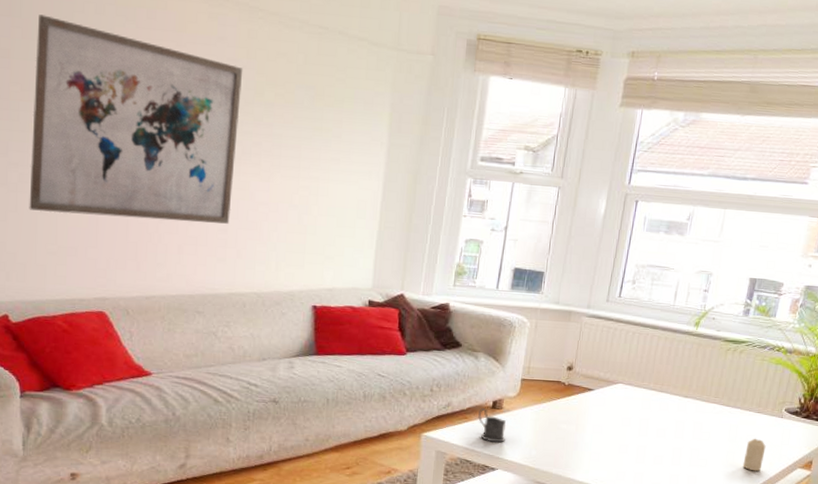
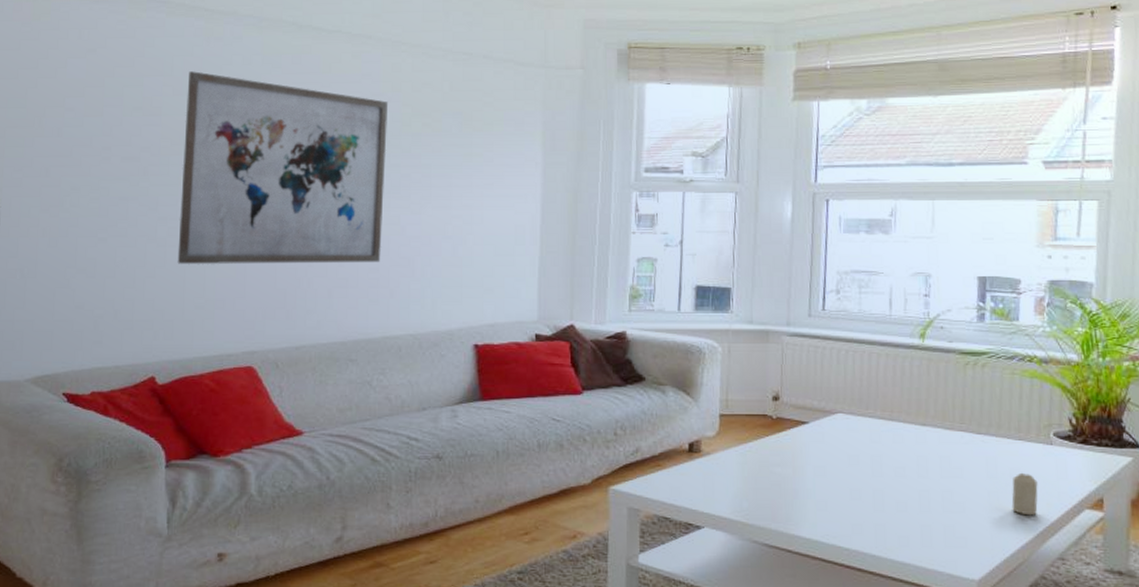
mug: present [478,408,506,443] -> none [673,453,709,494]

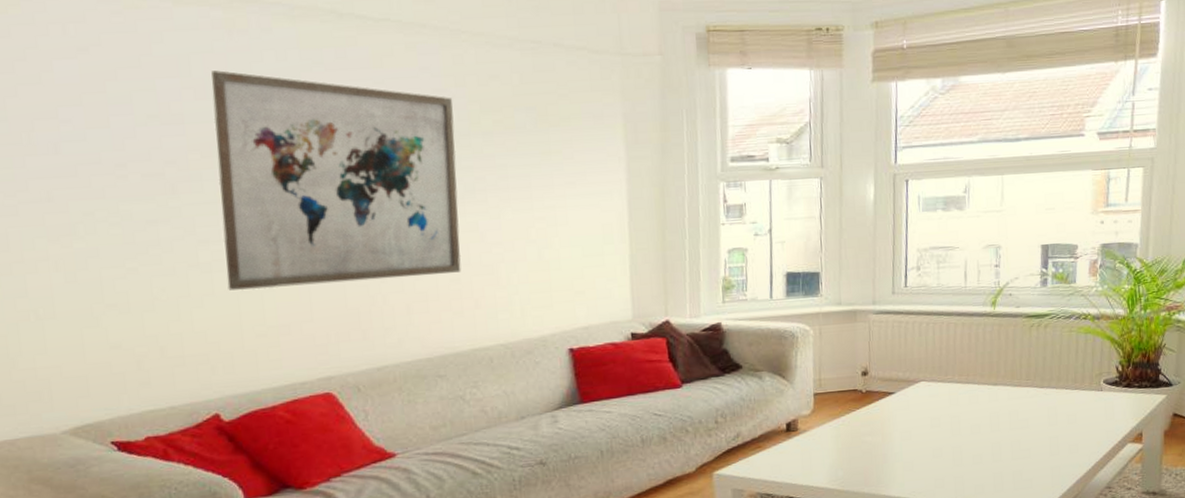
candle: present [1011,472,1038,516] -> none [1069,417,1091,454]

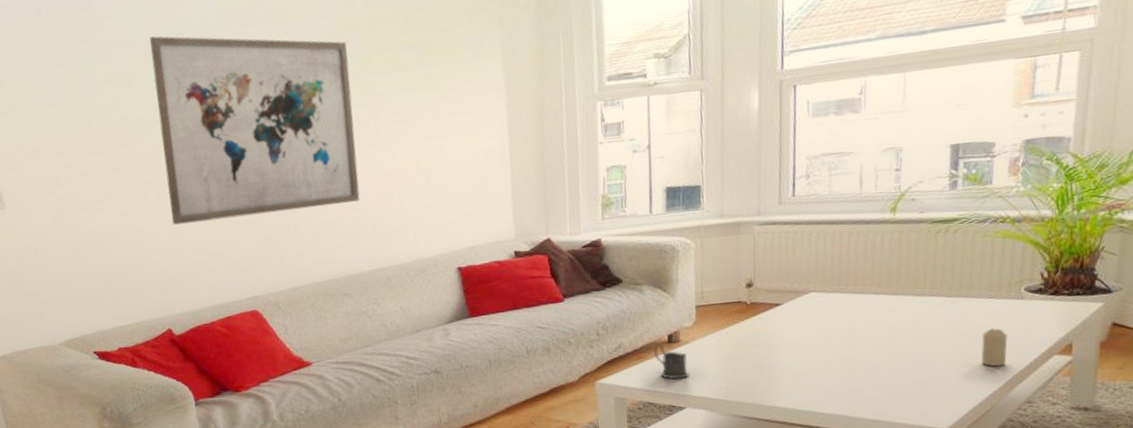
mug: none [772,433,807,470] -> present [654,344,689,380]
candle: none [1069,417,1091,454] -> present [981,328,1008,367]

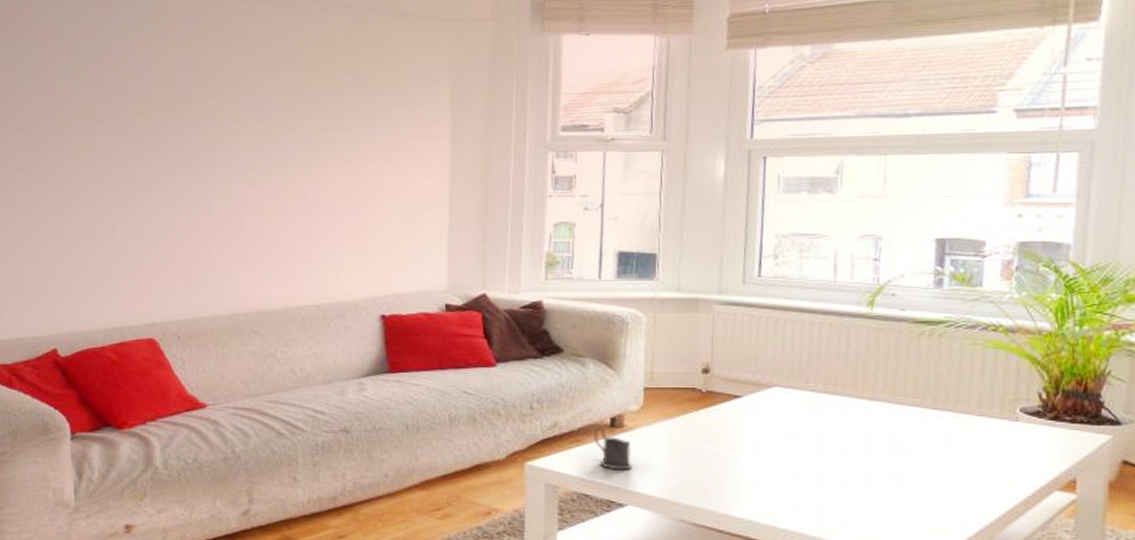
wall art: present [150,36,360,225] -> none [75,36,287,236]
candle: present [981,328,1008,367] -> none [970,450,1001,497]

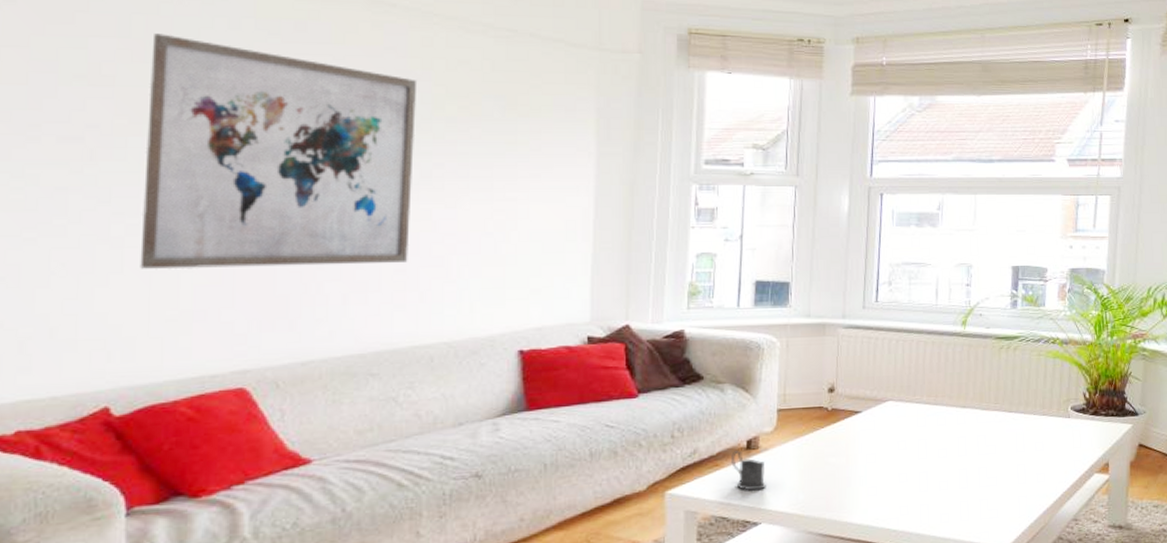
wall art: none [75,36,287,236] -> present [140,33,418,270]

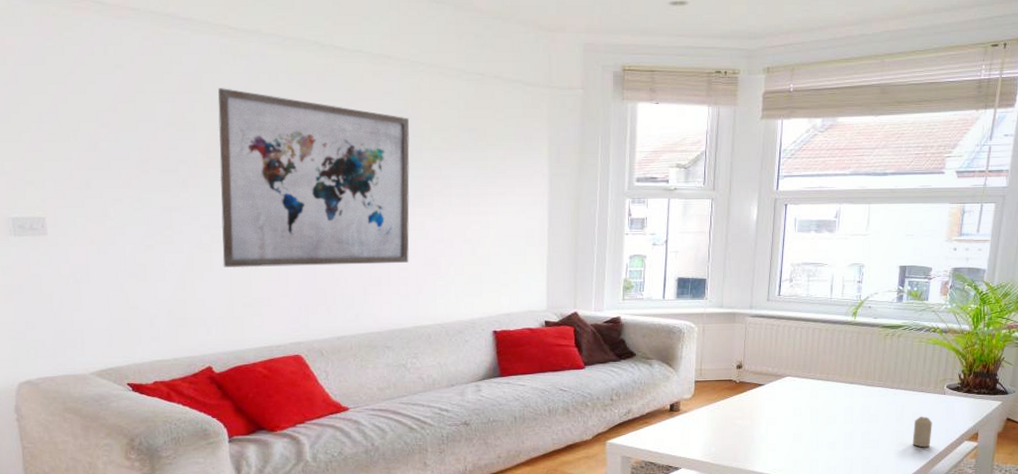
mug: present [731,451,766,491] -> none [658,412,685,443]
candle: none [1036,445,1058,484] -> present [912,416,932,448]

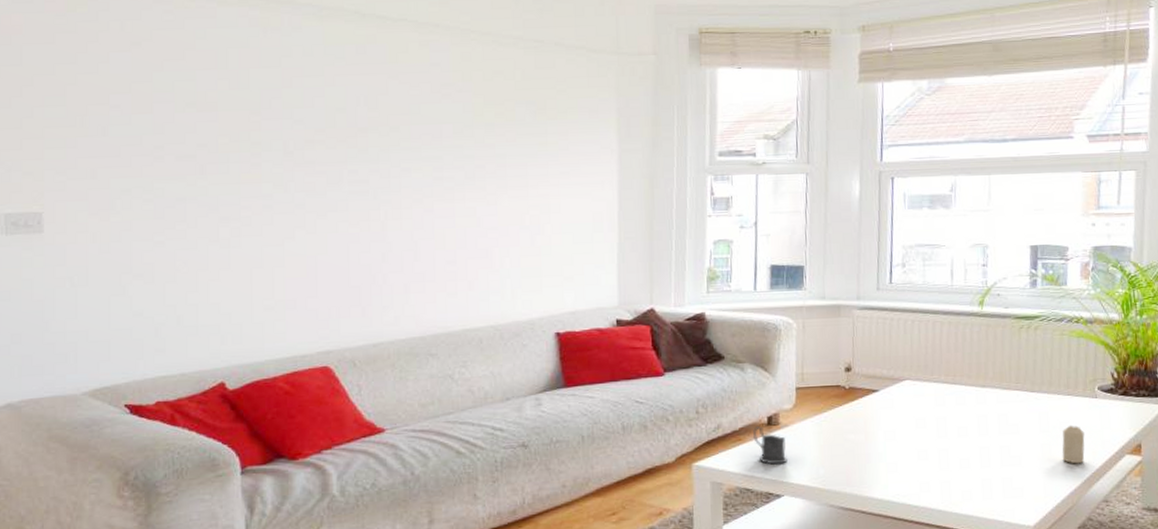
wall art: present [218,88,410,268] -> none [242,64,460,266]
mug: none [658,412,685,443] -> present [753,426,787,465]

